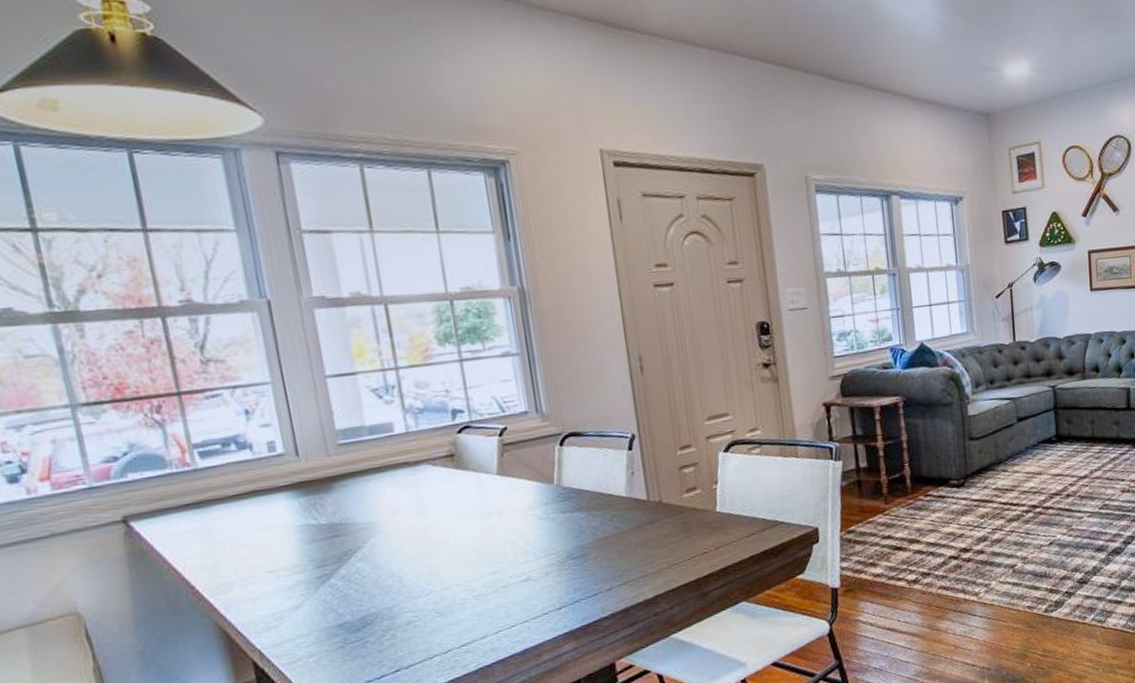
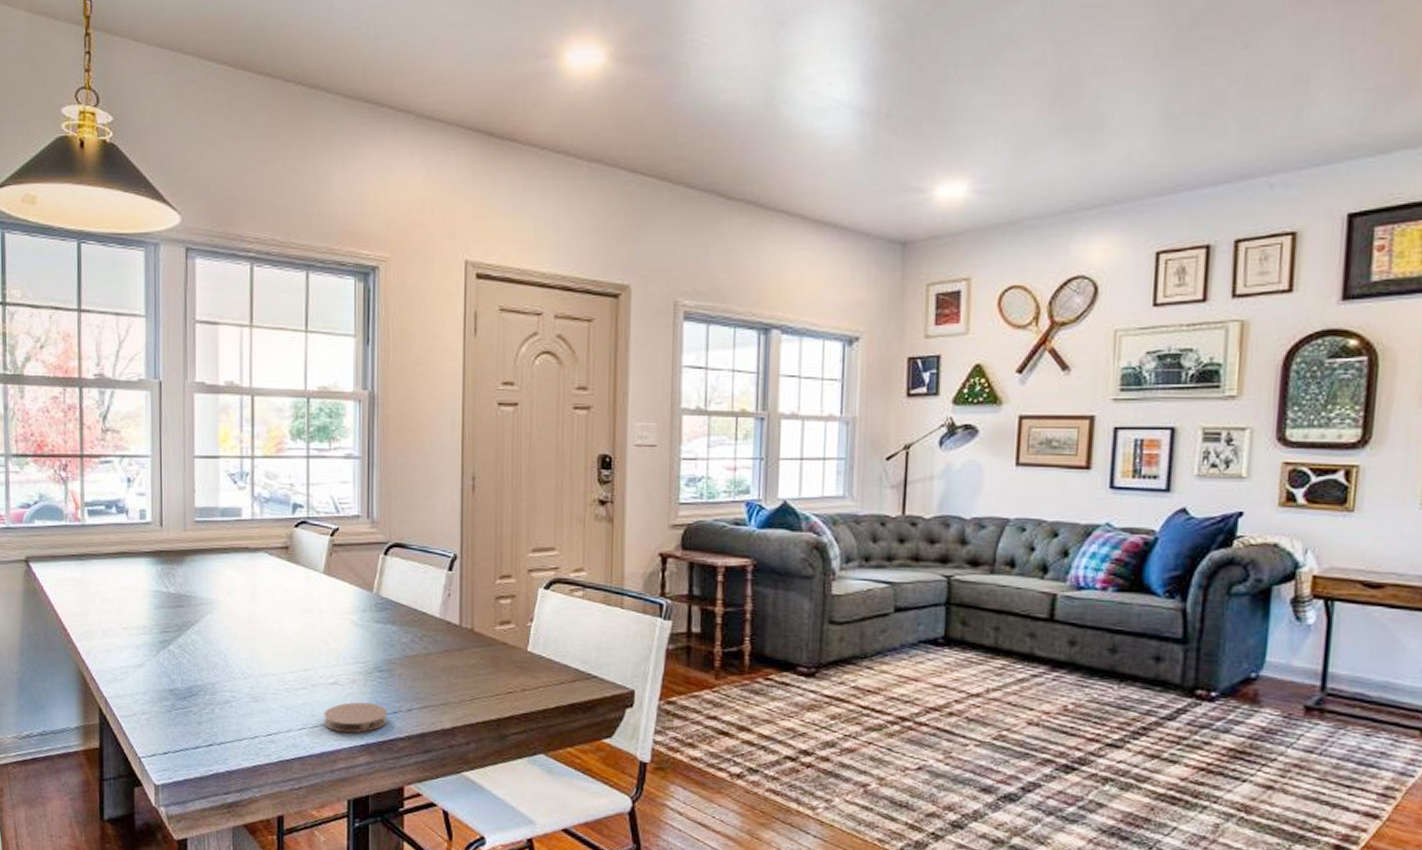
coaster: none [520,590,589,627] -> present [324,702,388,734]

